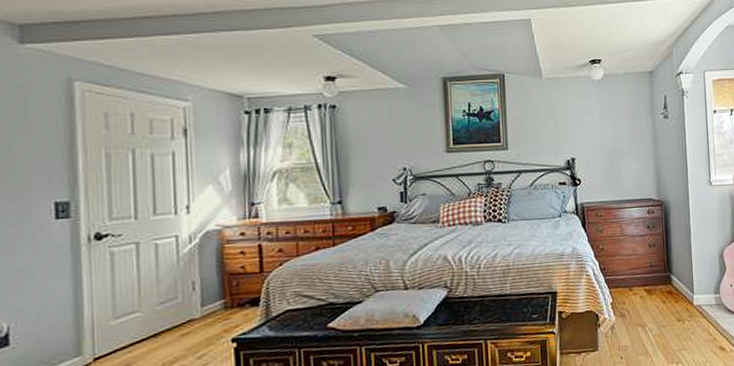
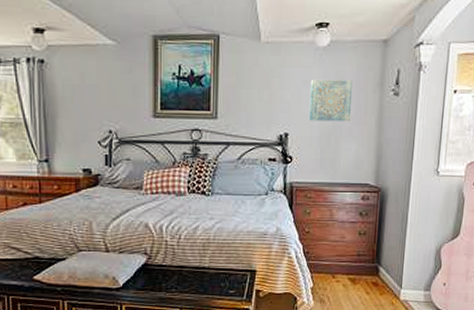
wall art: none [590,107,630,146] -> present [308,79,353,122]

